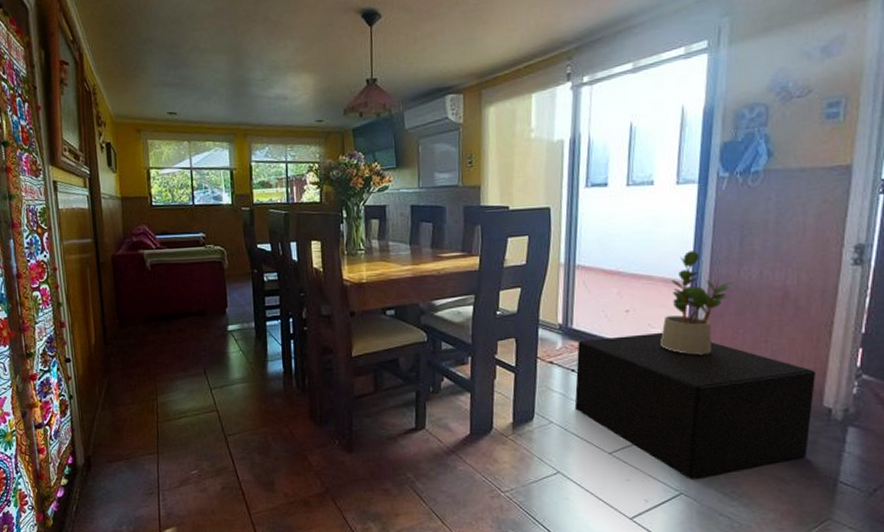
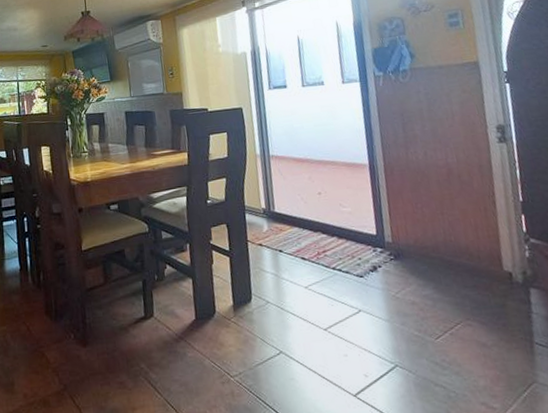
nightstand: present [574,332,817,478] -> none [281,210,501,349]
potted plant: present [661,251,733,355] -> none [352,137,404,230]

